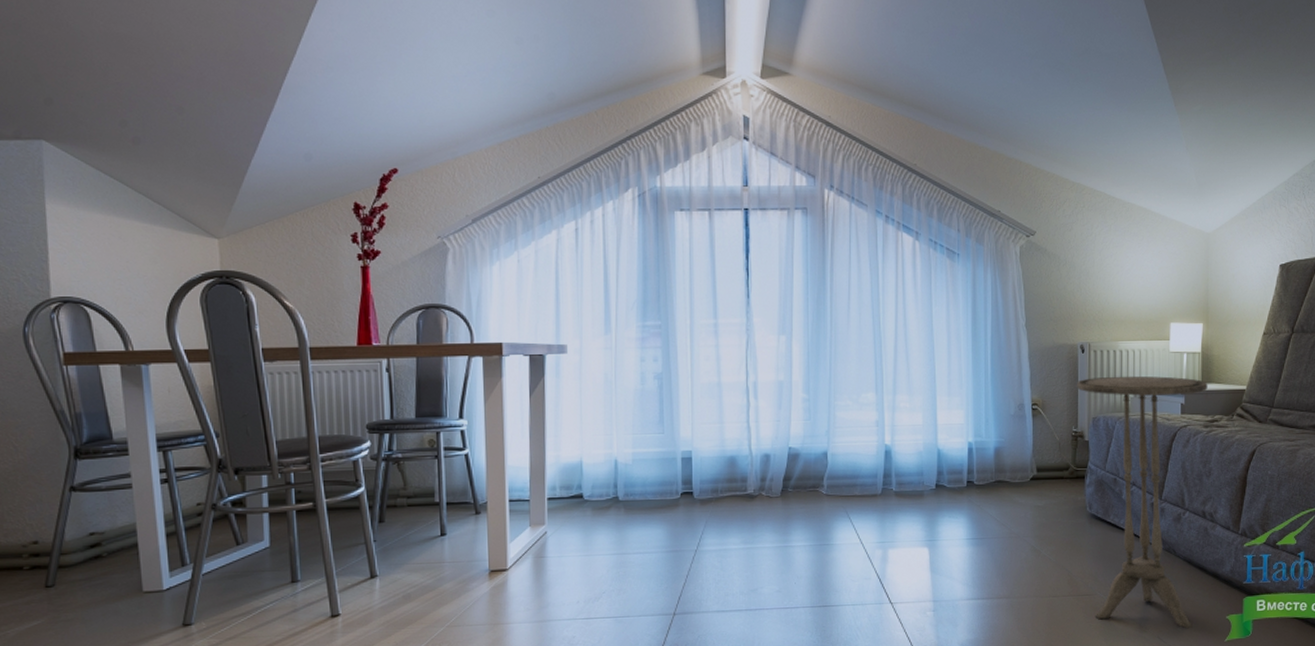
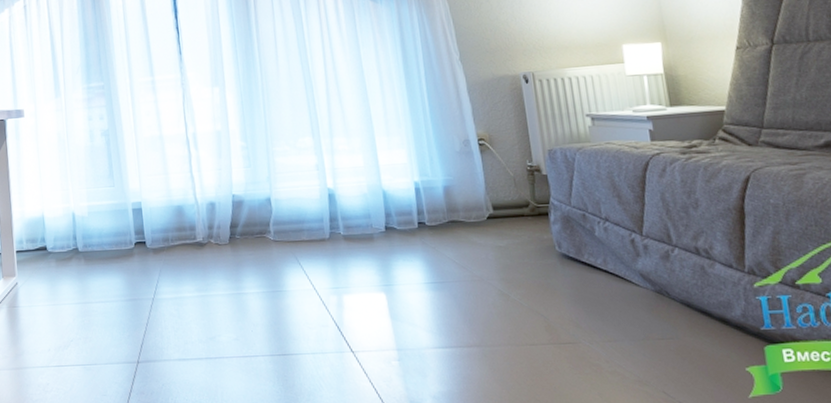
side table: present [1076,376,1208,629] -> none [524,101,705,383]

